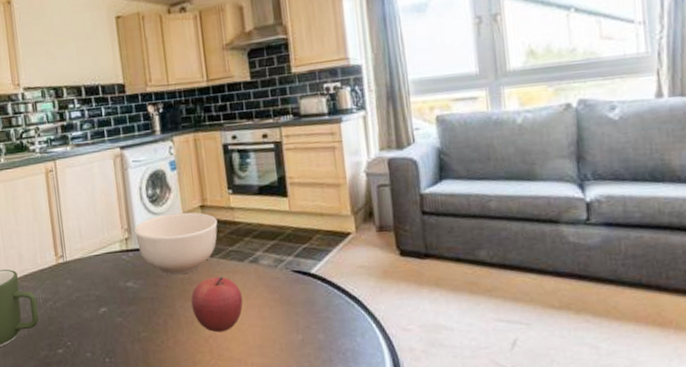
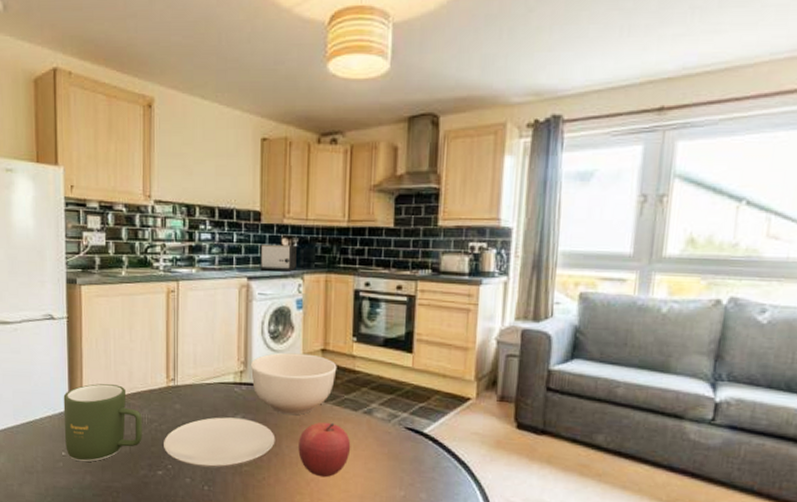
plate: none [60,284,169,340] -> present [164,417,276,468]
toaster: none [128,110,165,139] -> present [260,244,297,272]

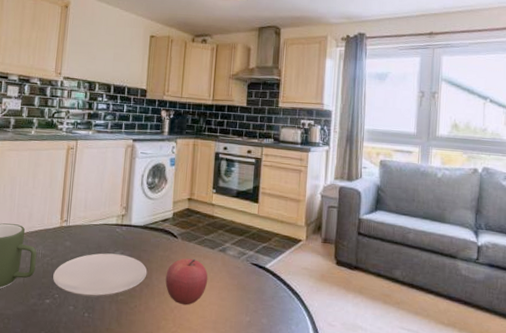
bowl: present [250,352,337,416] -> none [130,200,200,252]
toaster: present [260,244,297,272] -> none [143,114,173,136]

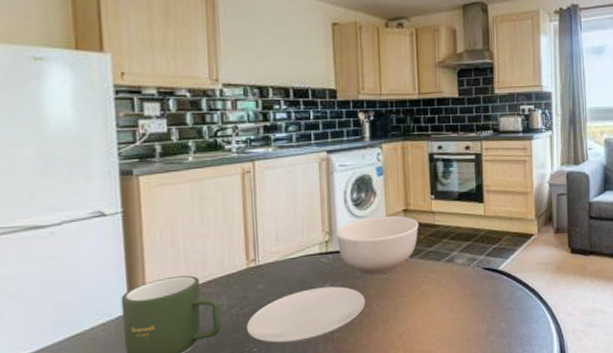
bowl: none [130,200,200,252] -> present [335,215,419,276]
fruit: present [165,258,208,305] -> none [388,275,437,328]

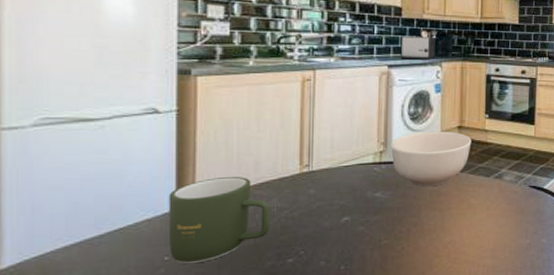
plate: present [247,286,366,344] -> none [295,195,415,249]
toaster: none [337,118,374,144] -> present [400,36,435,60]

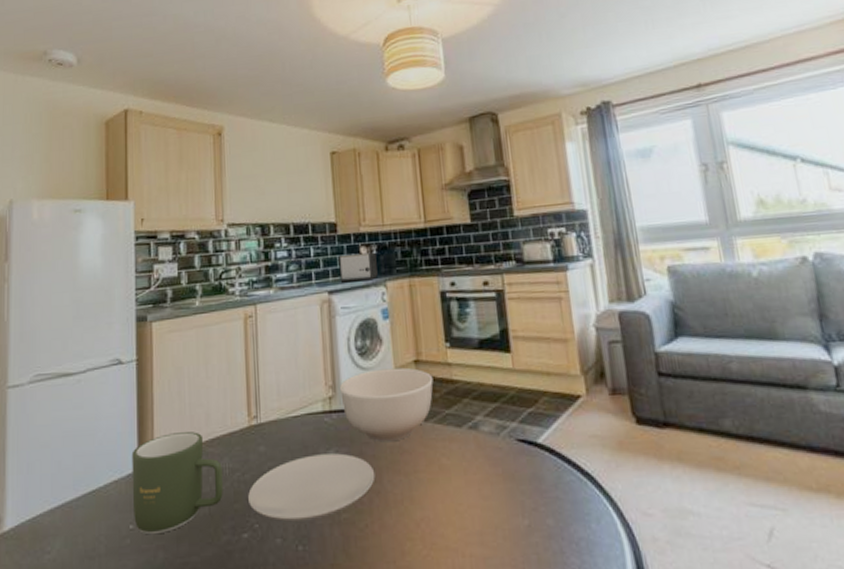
plate: none [295,195,415,249] -> present [248,453,375,522]

